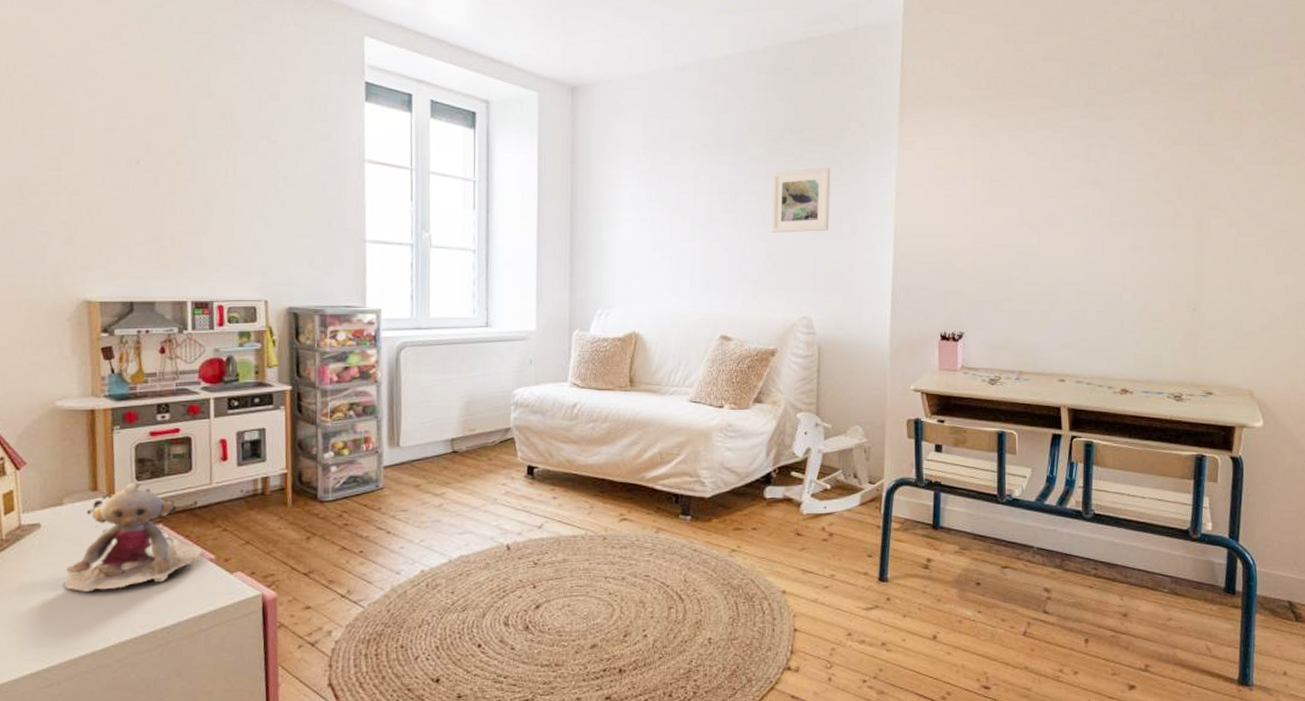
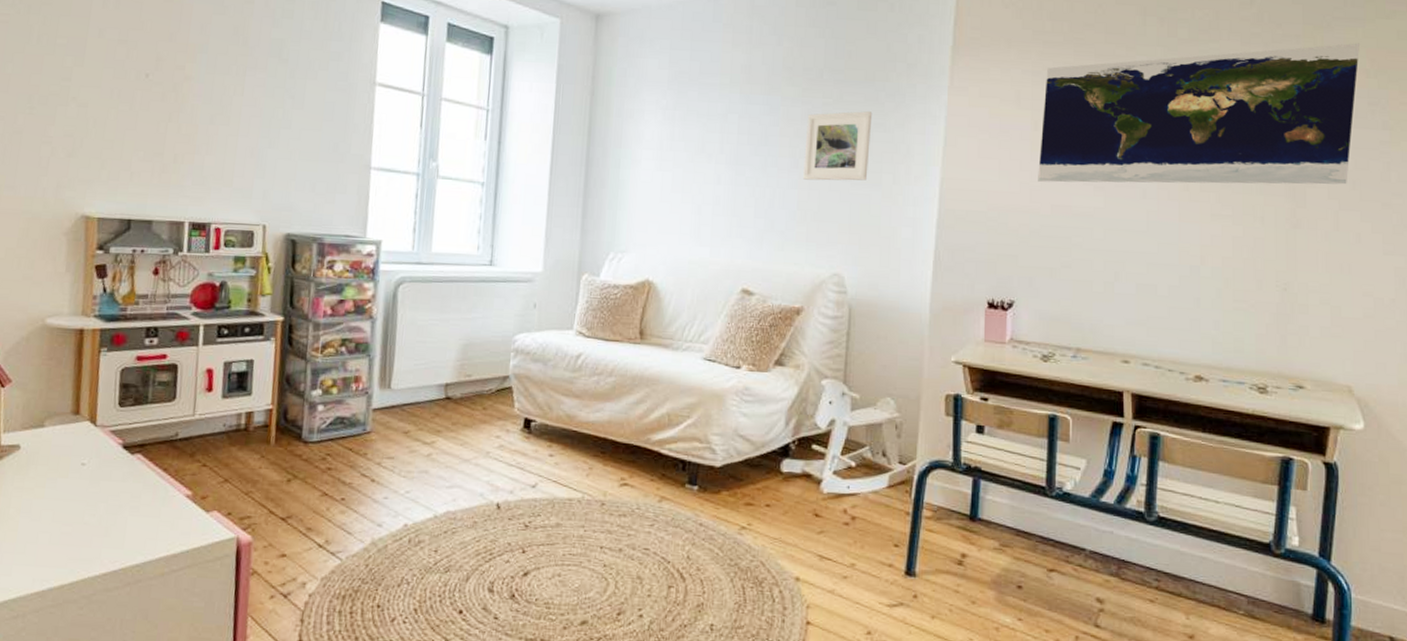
stuffed animal: present [64,483,202,592] -> none [38,408,179,521]
map: none [980,88,1252,224] -> present [1038,43,1360,185]

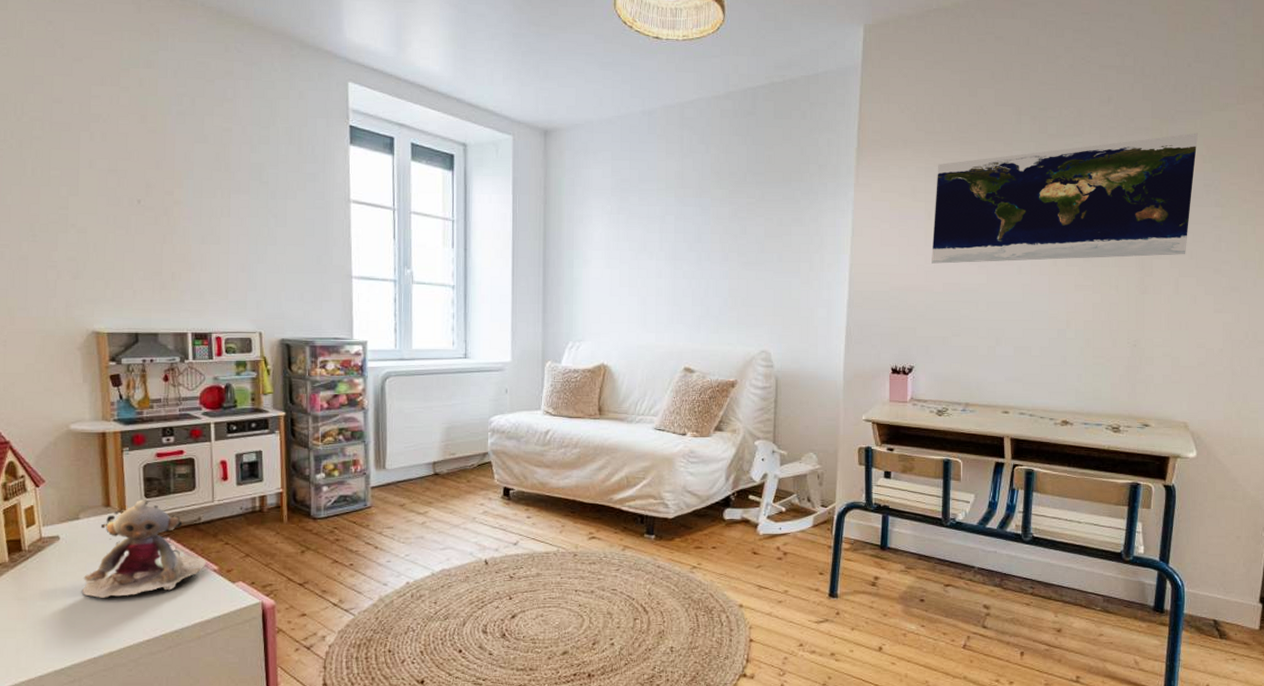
stuffed animal: none [38,408,179,521] -> present [82,500,206,598]
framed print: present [803,111,873,181] -> none [733,208,790,271]

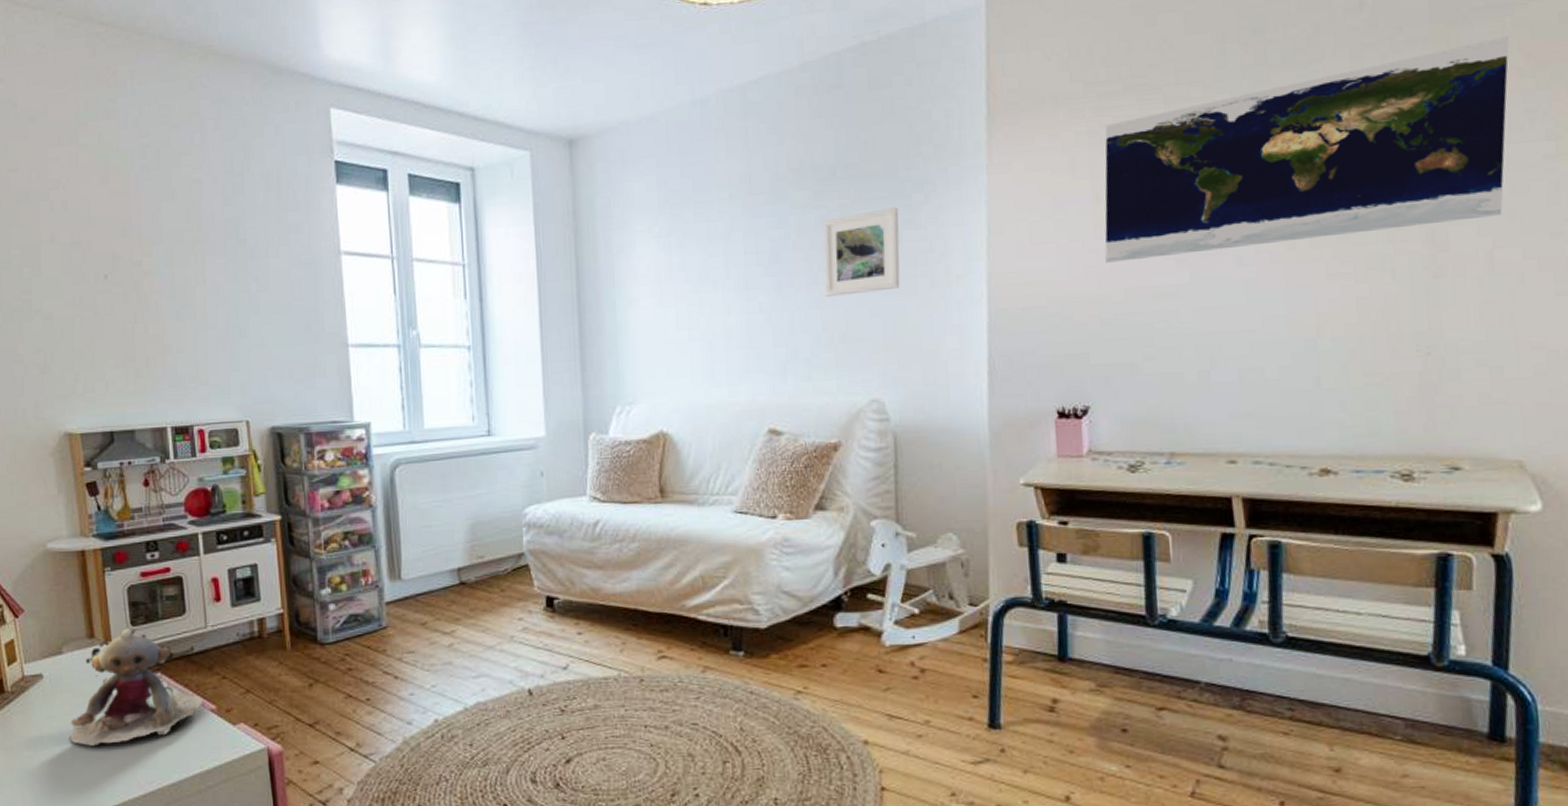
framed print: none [733,208,790,271] -> present [822,207,900,297]

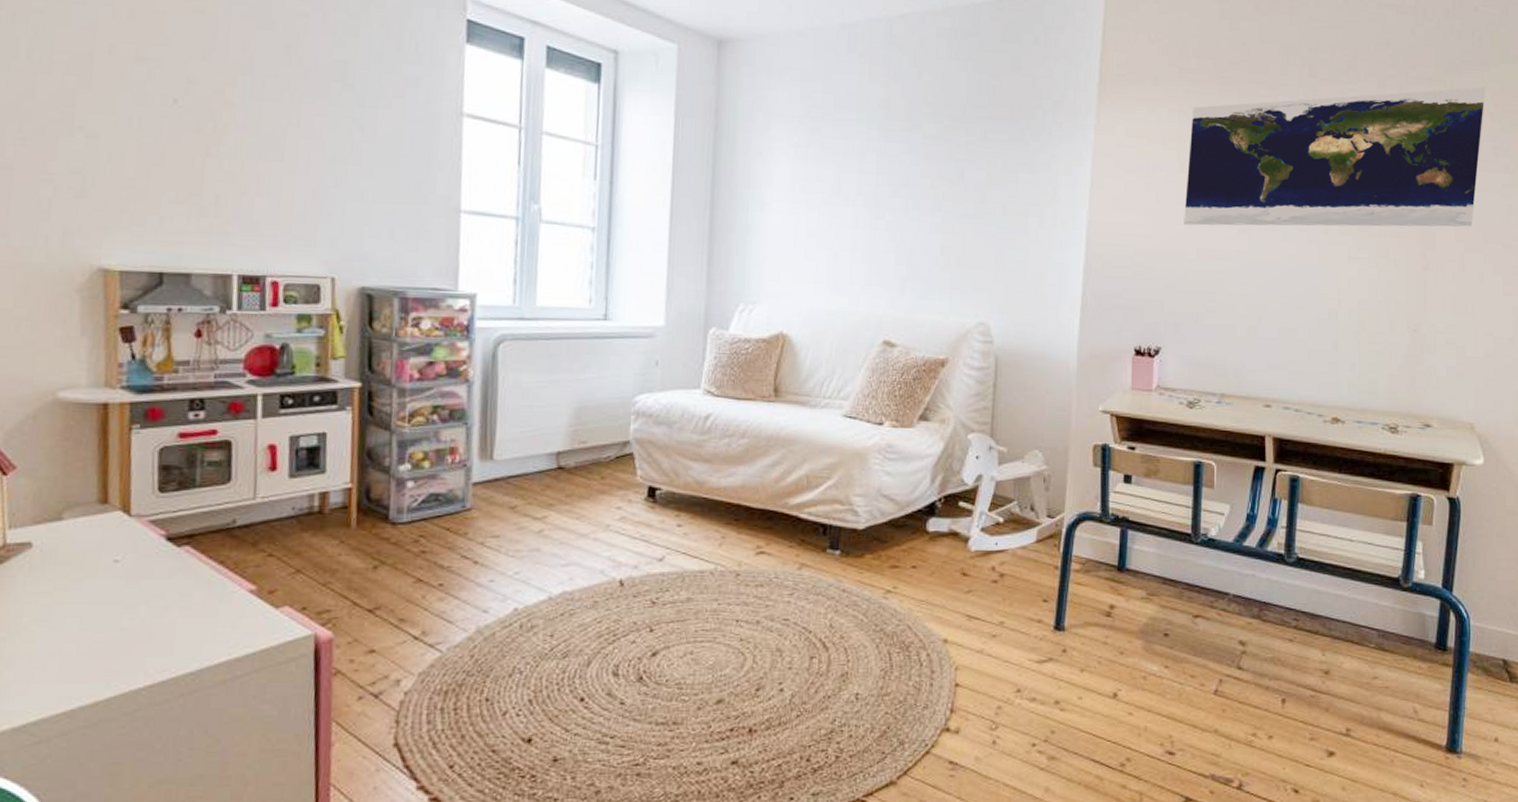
stuffed animal: present [70,628,202,746] -> none [60,495,240,628]
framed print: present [822,207,900,297] -> none [946,150,1018,225]

